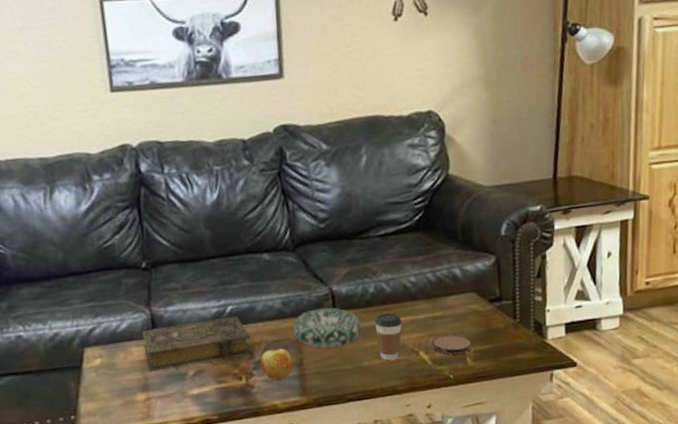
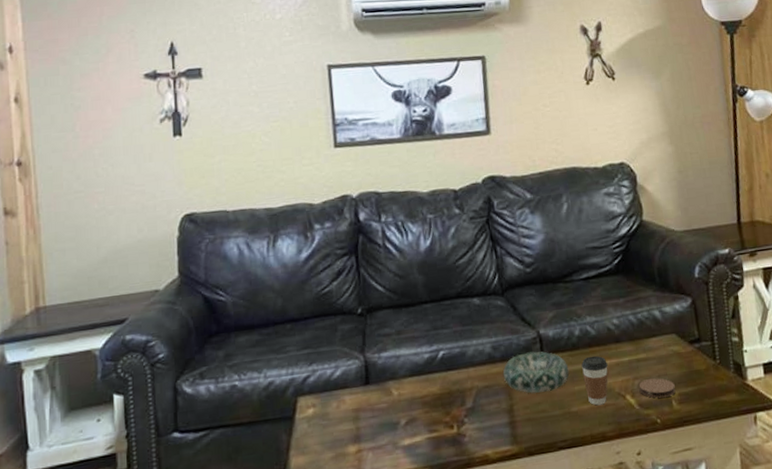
book: present [142,316,254,372] -> none [355,361,465,422]
apple: present [260,348,294,381] -> none [471,394,504,429]

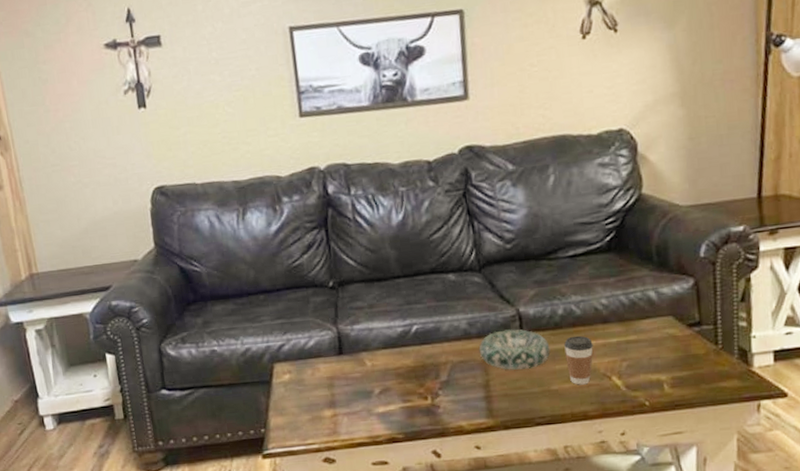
coaster: present [639,378,676,398] -> none [627,360,668,381]

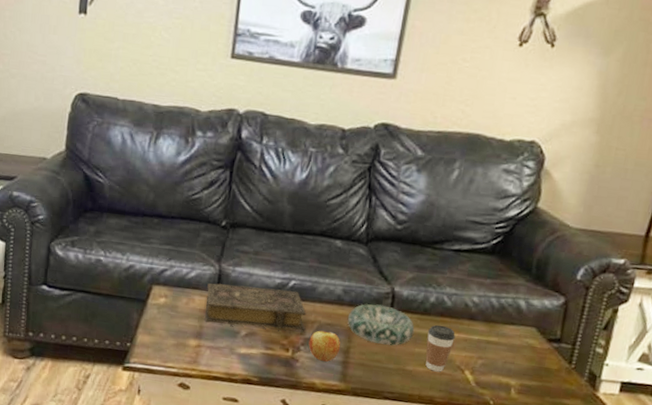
book: none [329,335,440,389] -> present [205,283,306,331]
apple: none [445,369,480,401] -> present [308,330,341,362]

